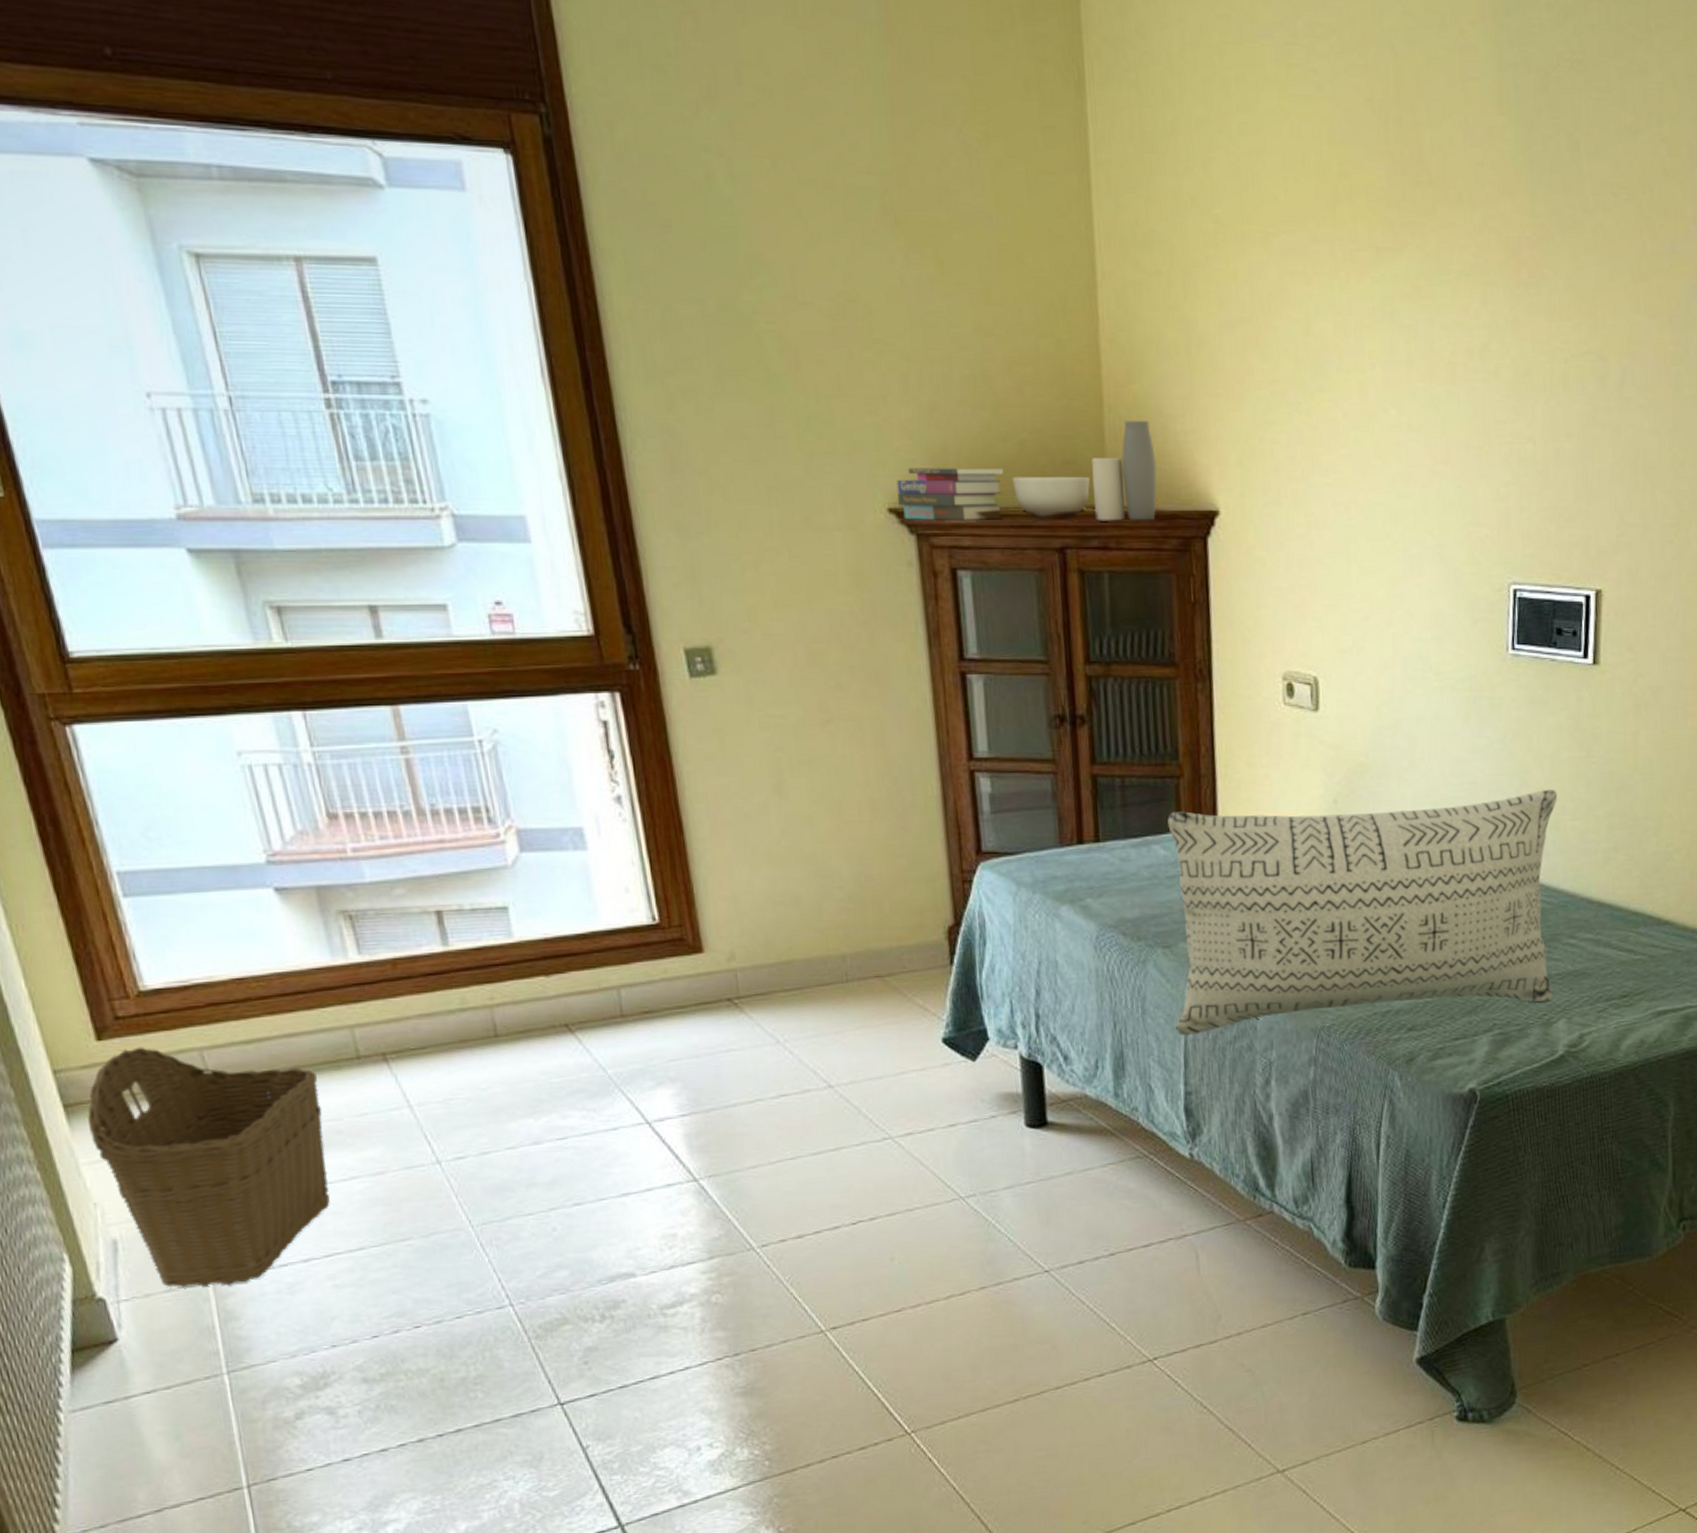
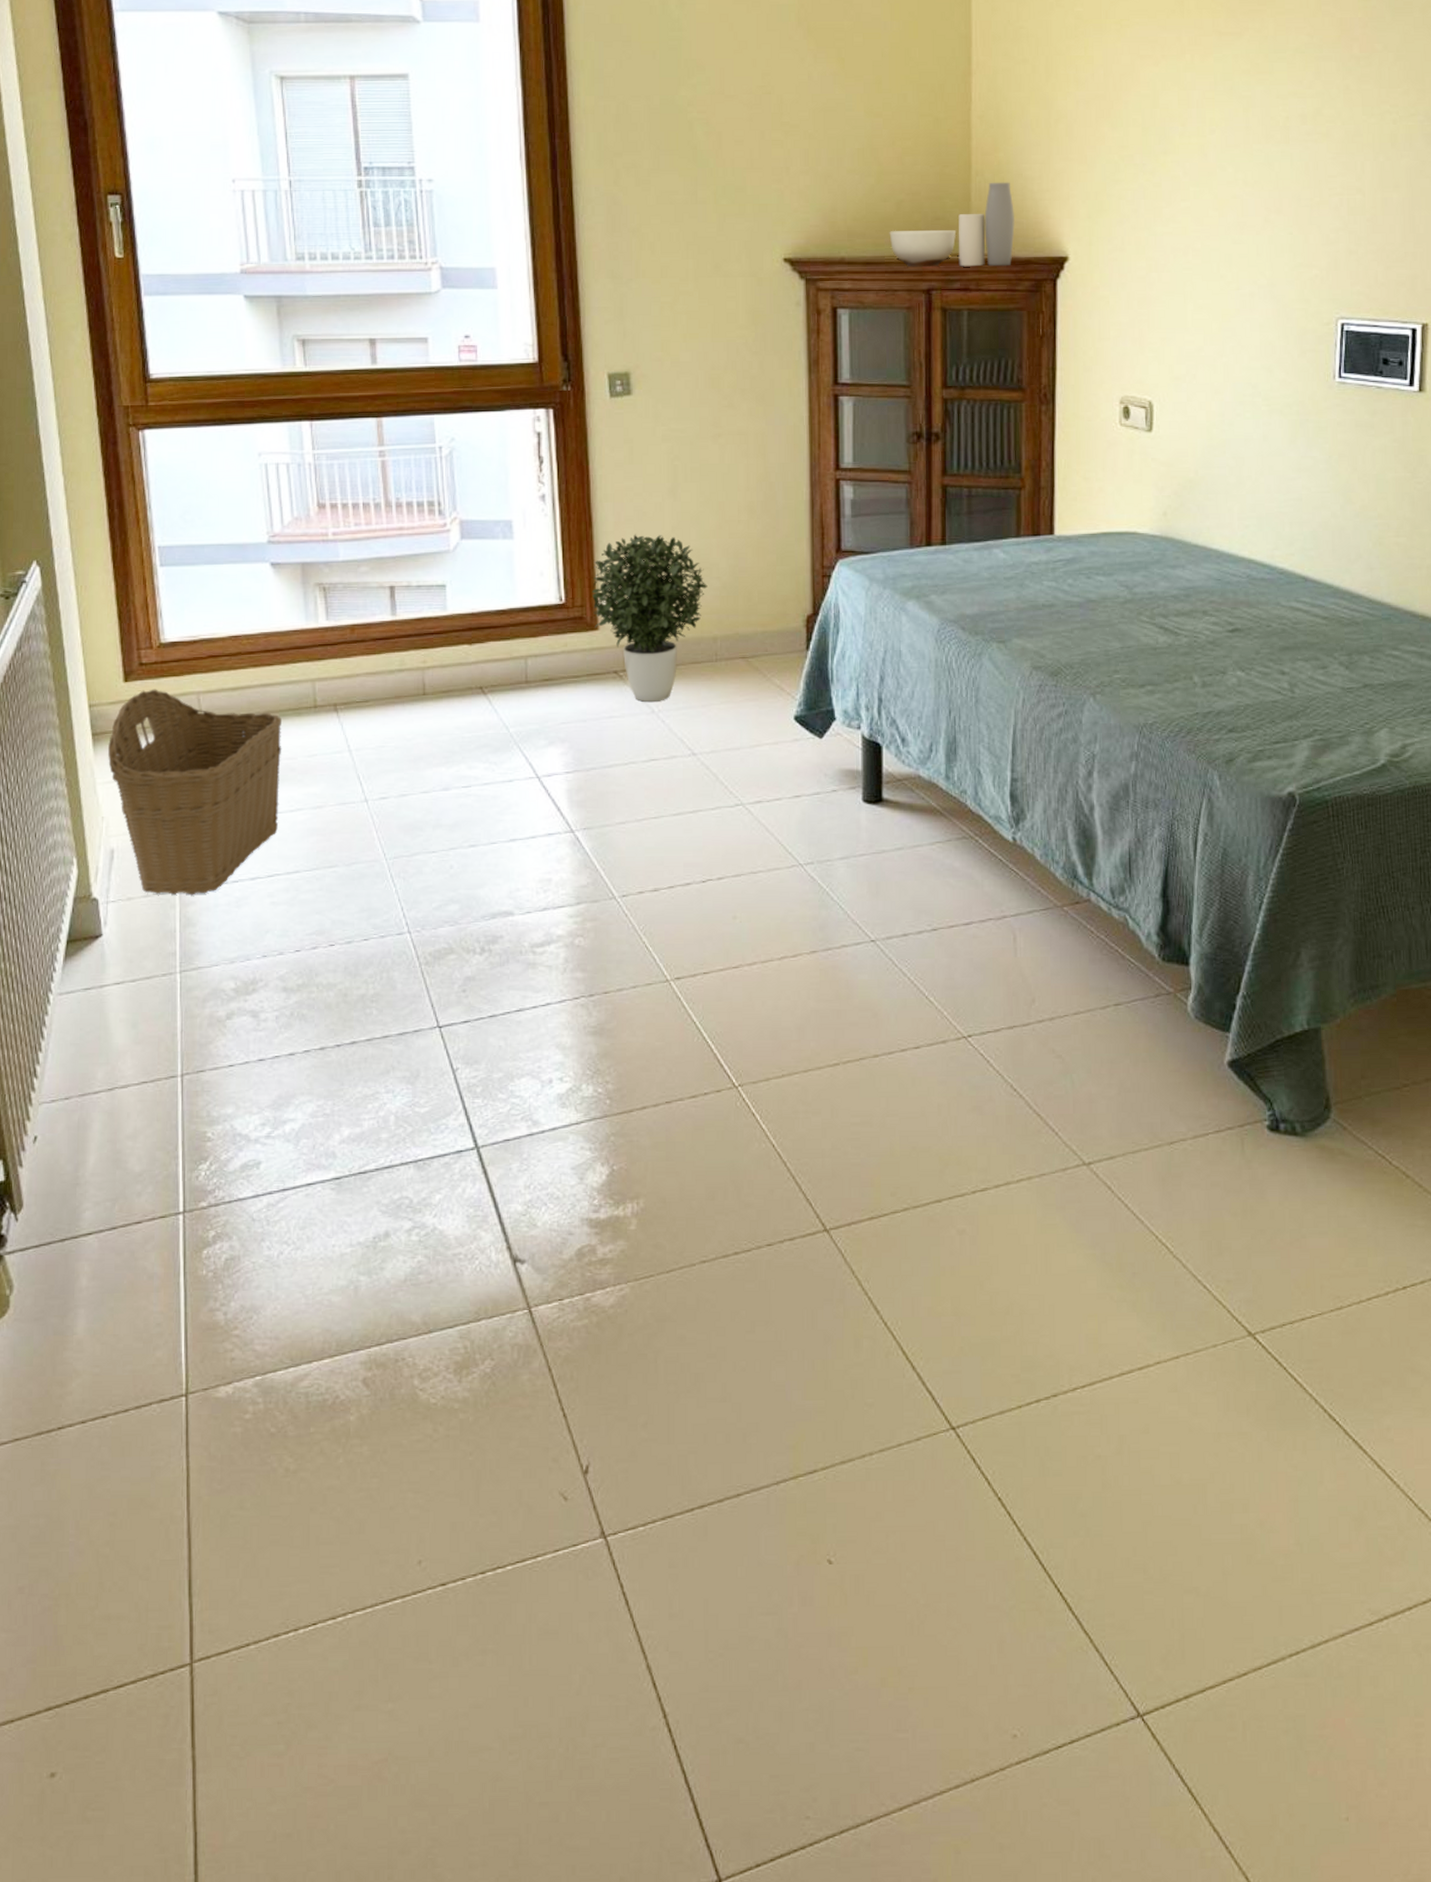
potted plant: none [691,840,830,1032] -> present [592,534,708,702]
books: present [896,468,1003,521] -> none [792,224,882,268]
pillow: present [1167,790,1558,1036] -> none [1005,508,1382,725]

